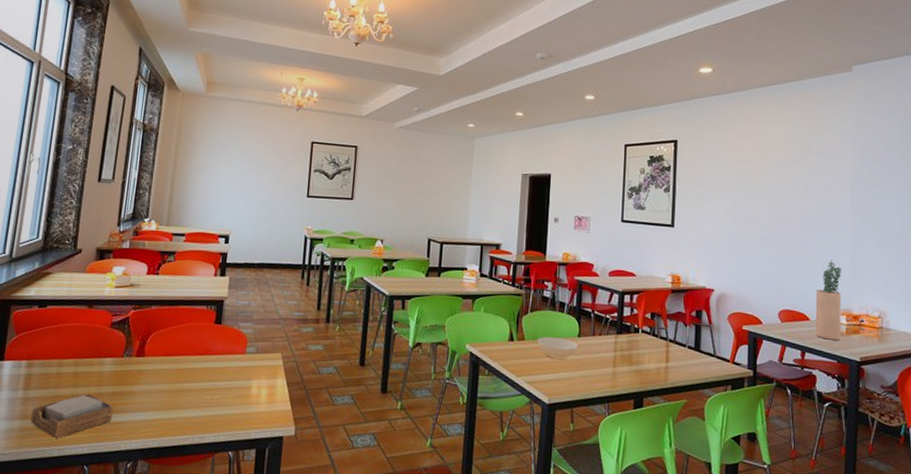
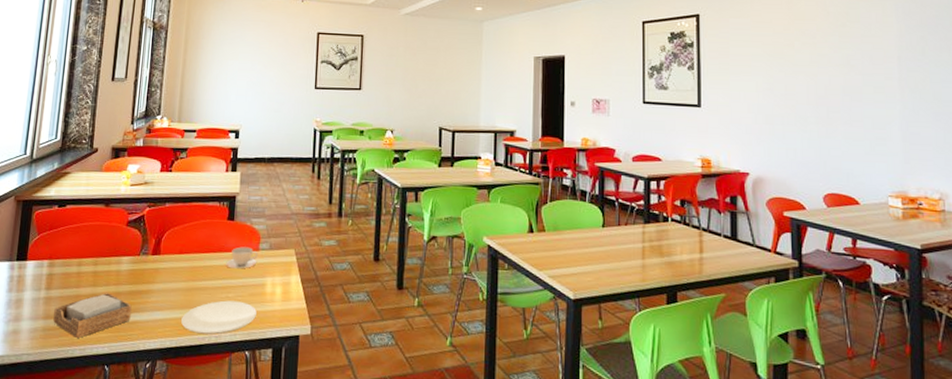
plate: none [164,402,241,436] -> present [181,300,257,335]
teacup: none [211,350,245,372] -> present [226,246,258,269]
bowl: present [536,337,579,360] -> none [558,228,603,252]
vase: present [815,260,842,341] -> none [865,137,897,226]

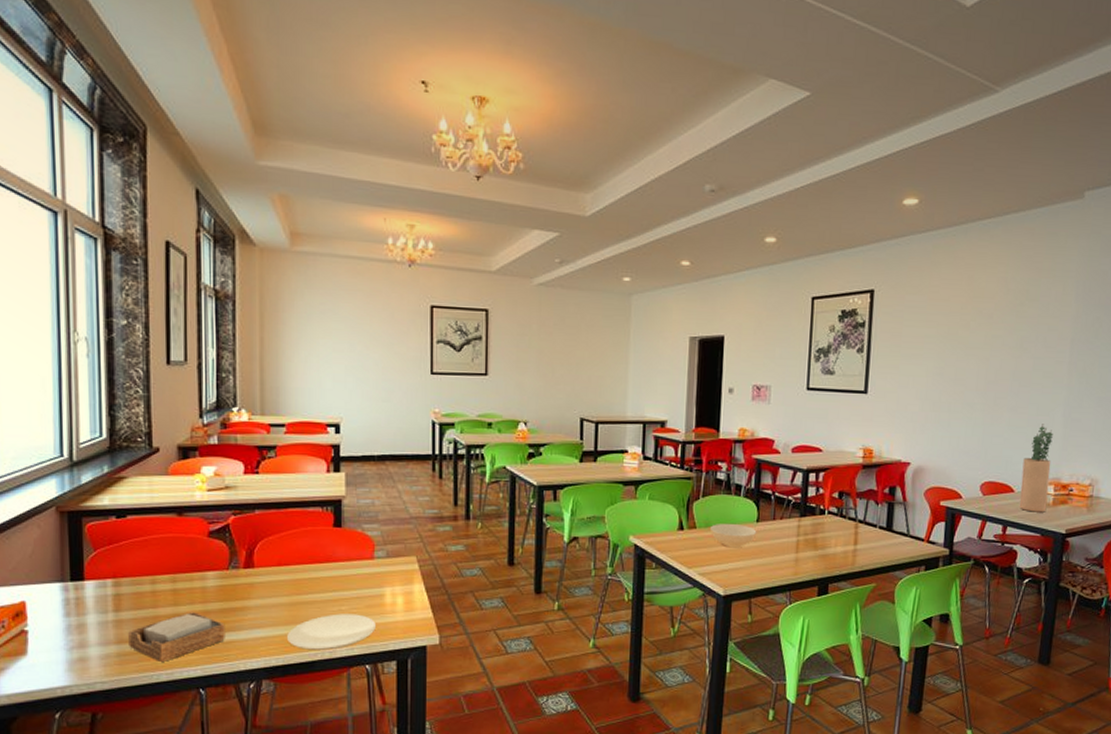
teacup: present [226,246,258,269] -> none [335,555,373,580]
bowl: none [558,228,603,252] -> present [709,524,757,548]
vase: none [865,137,897,226] -> present [1019,424,1053,513]

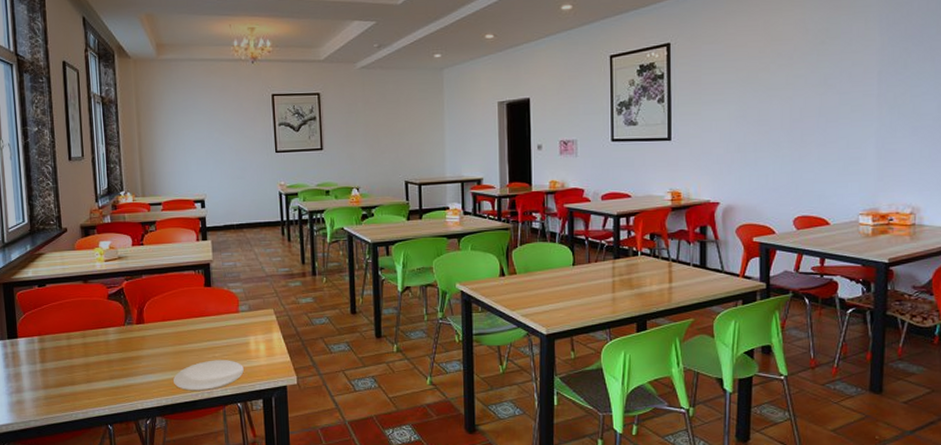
napkin holder: present [128,612,225,662] -> none [52,362,125,403]
bowl: present [709,524,757,548] -> none [529,269,574,291]
vase: present [1019,424,1053,513] -> none [836,156,867,243]

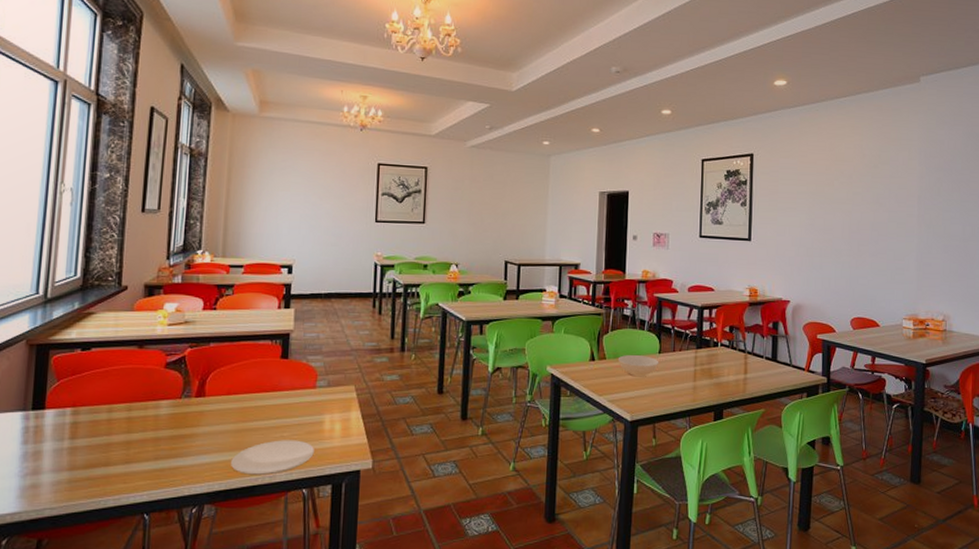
bowl: none [529,269,574,291] -> present [617,355,659,377]

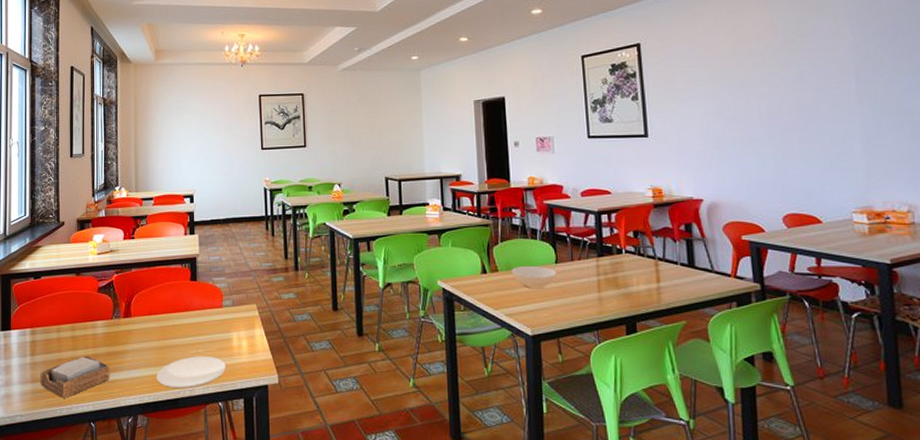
napkin holder: none [80,439,174,487] -> present [40,356,110,398]

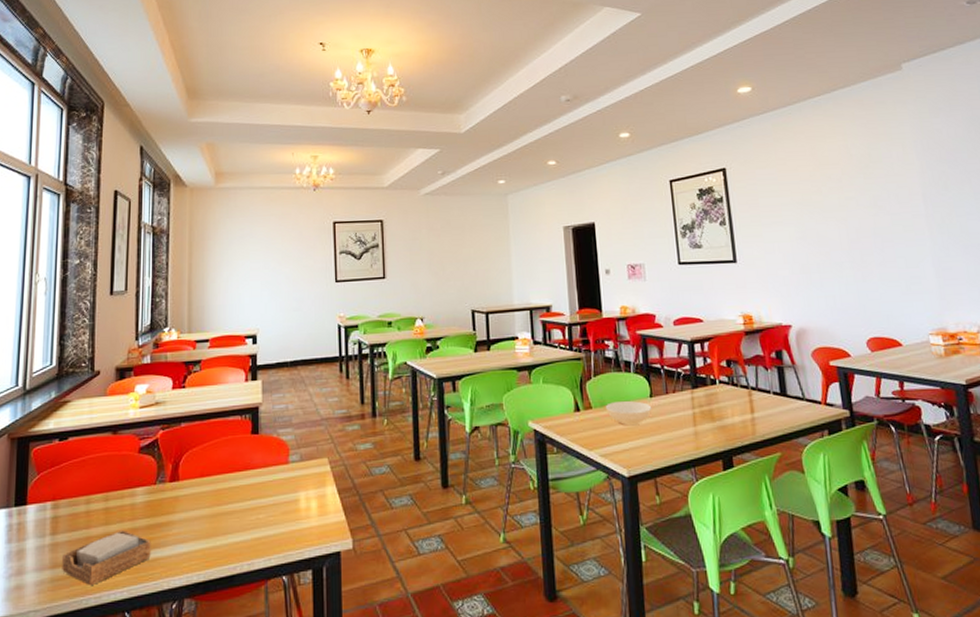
plate: present [157,356,226,388] -> none [208,522,291,563]

